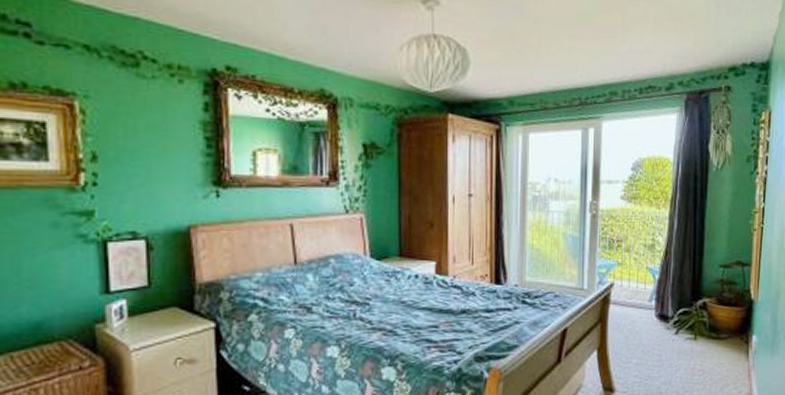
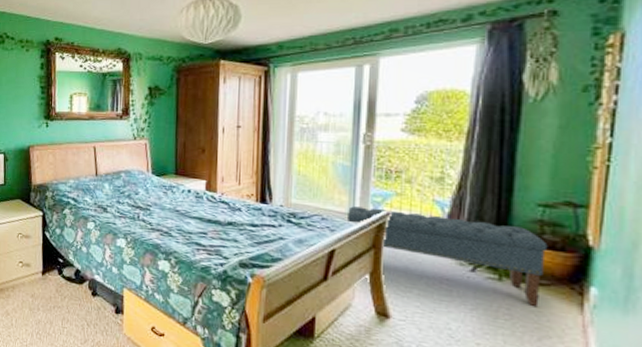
bench: none [576,280,727,360] -> present [346,206,548,308]

